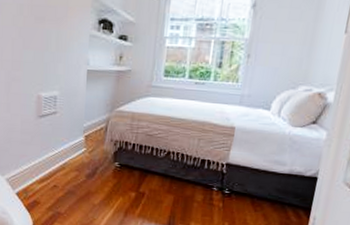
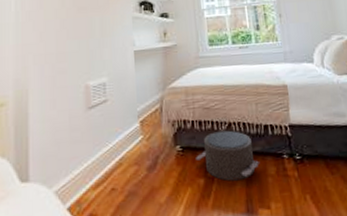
pouf: none [131,156,189,200] -> present [196,130,259,181]

